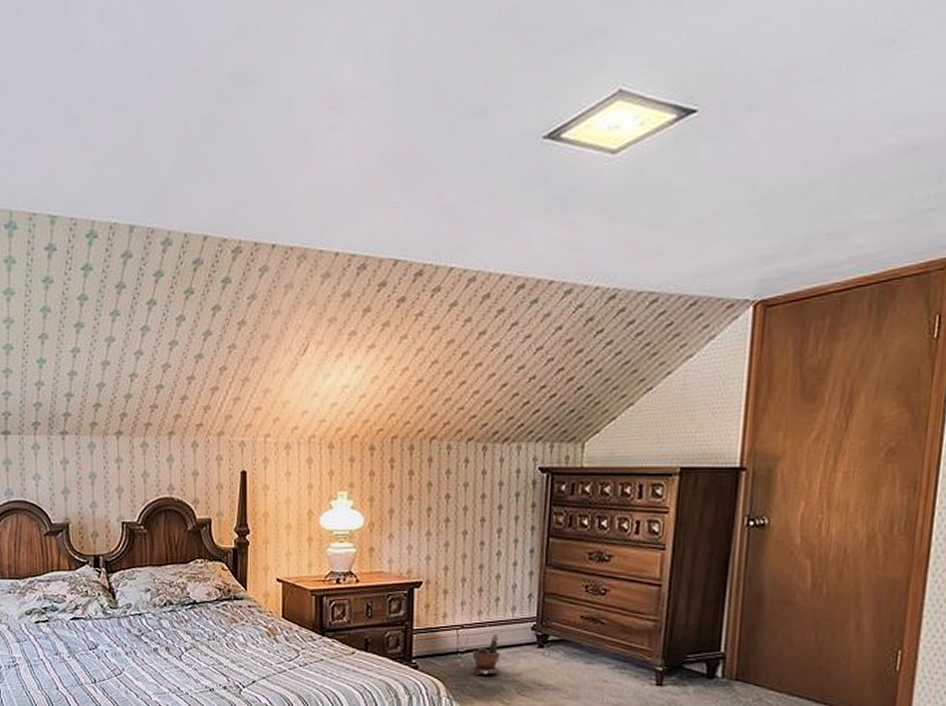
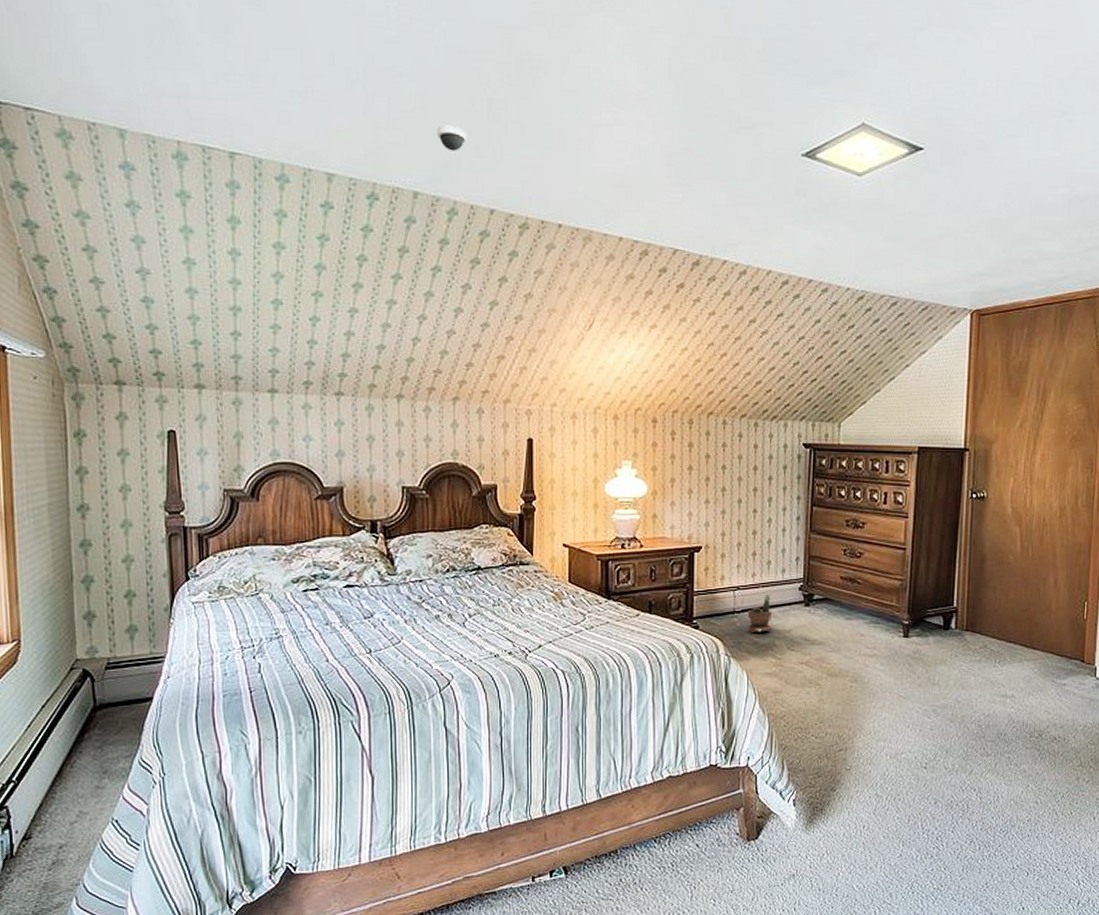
dome security camera: none [150,152,181,180] -> present [436,125,468,151]

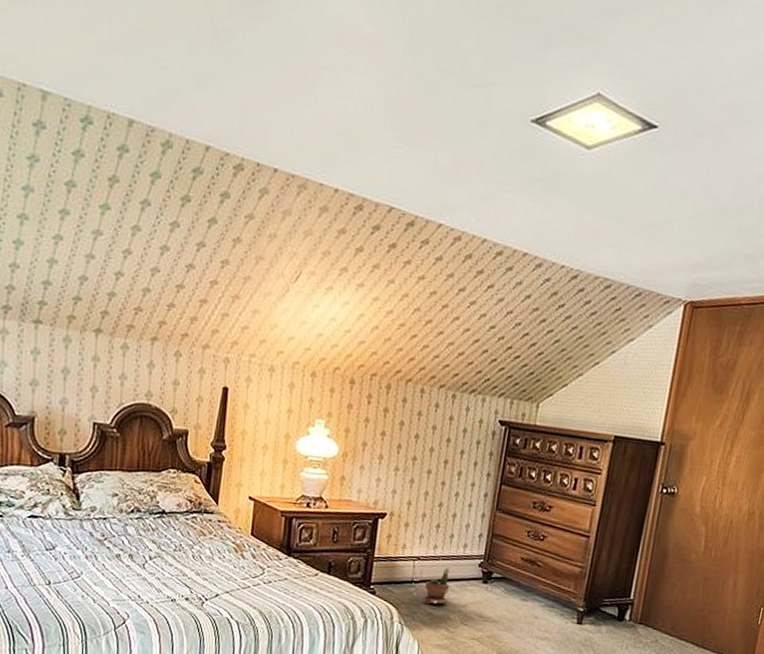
dome security camera: present [436,125,468,151] -> none [157,51,189,81]

